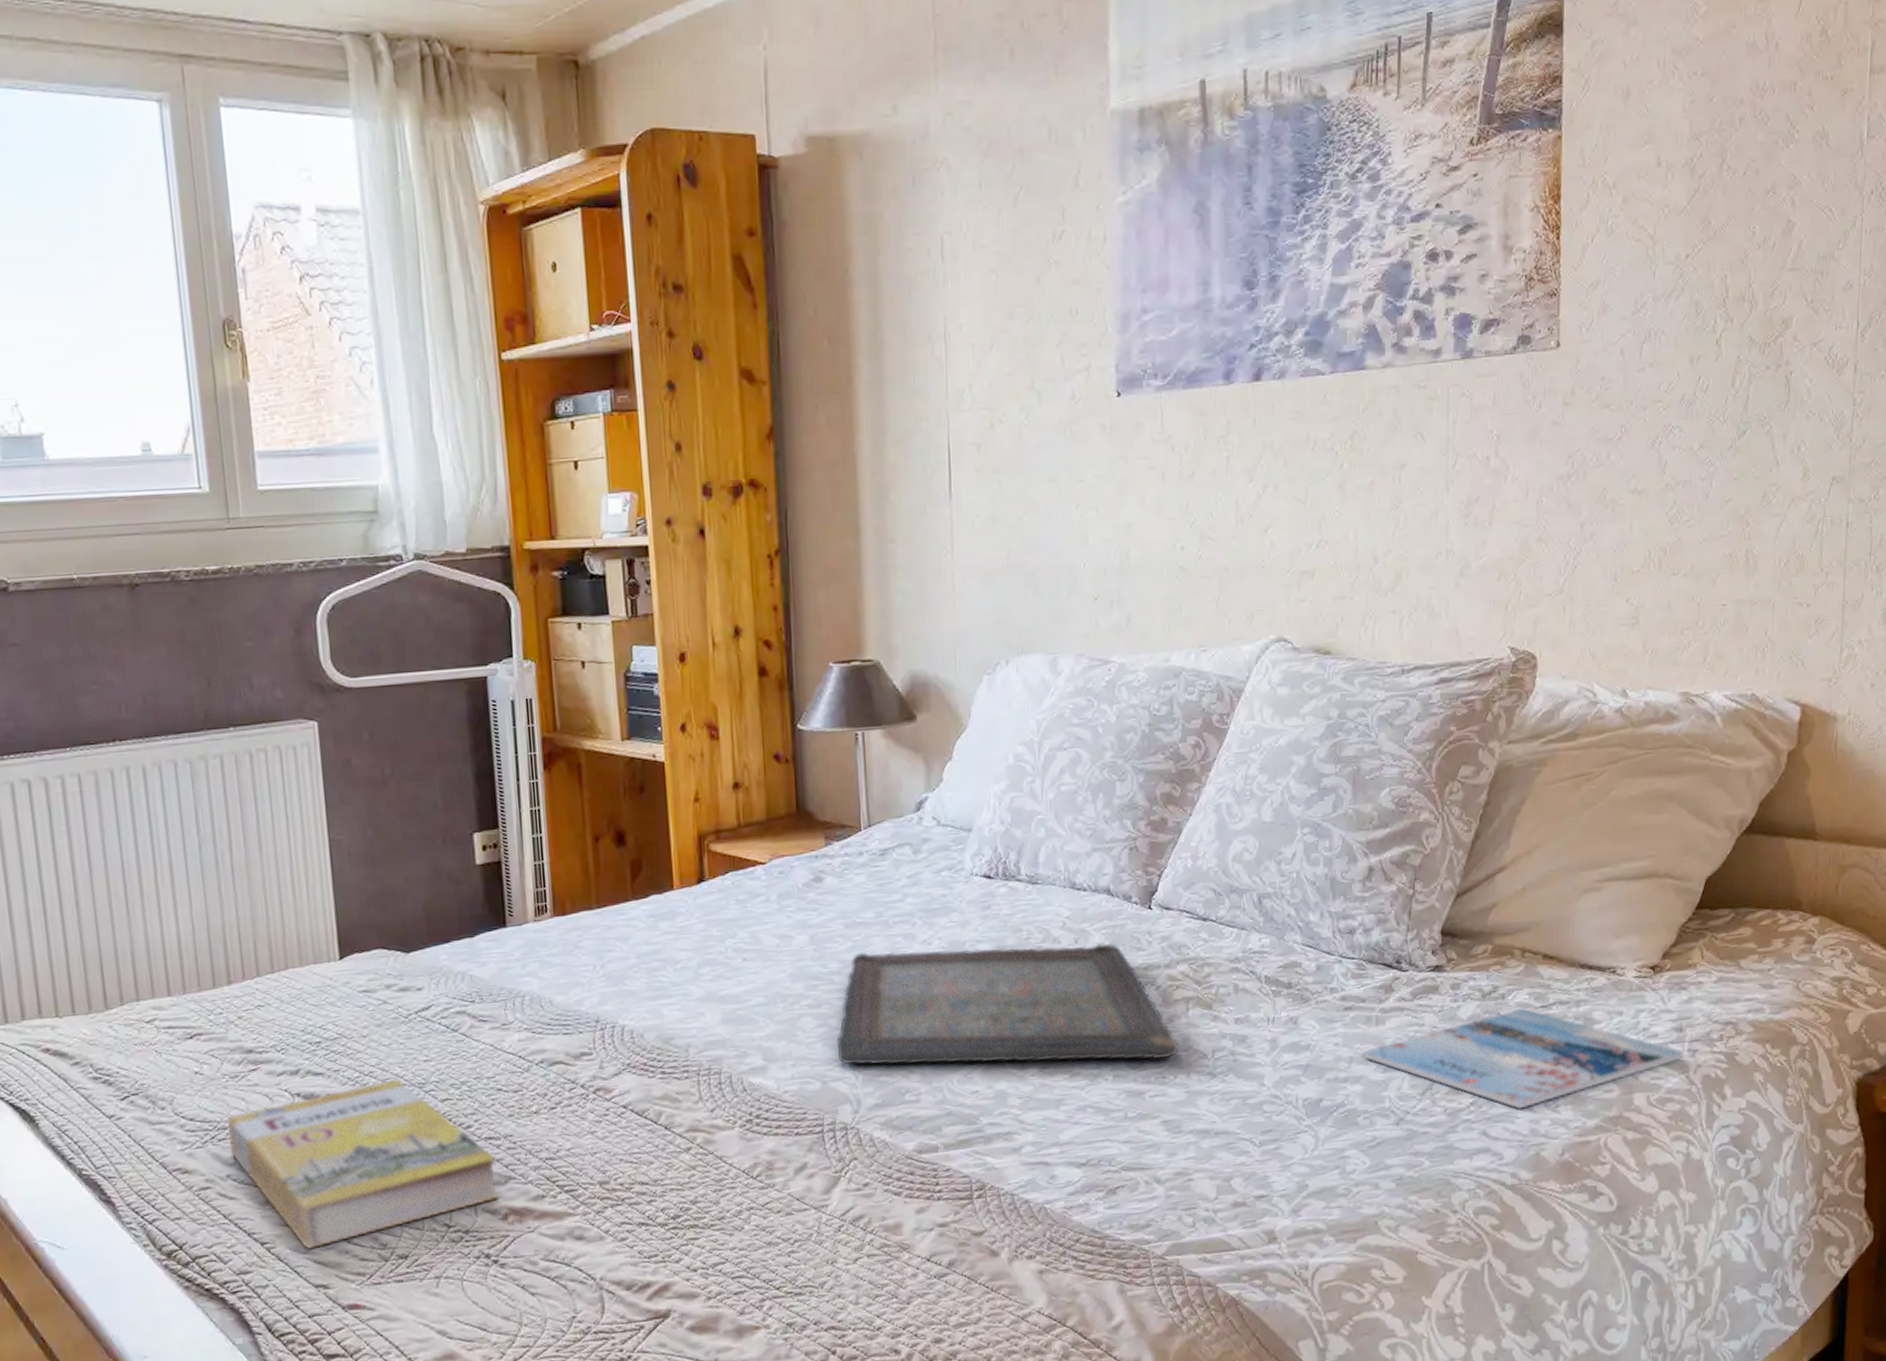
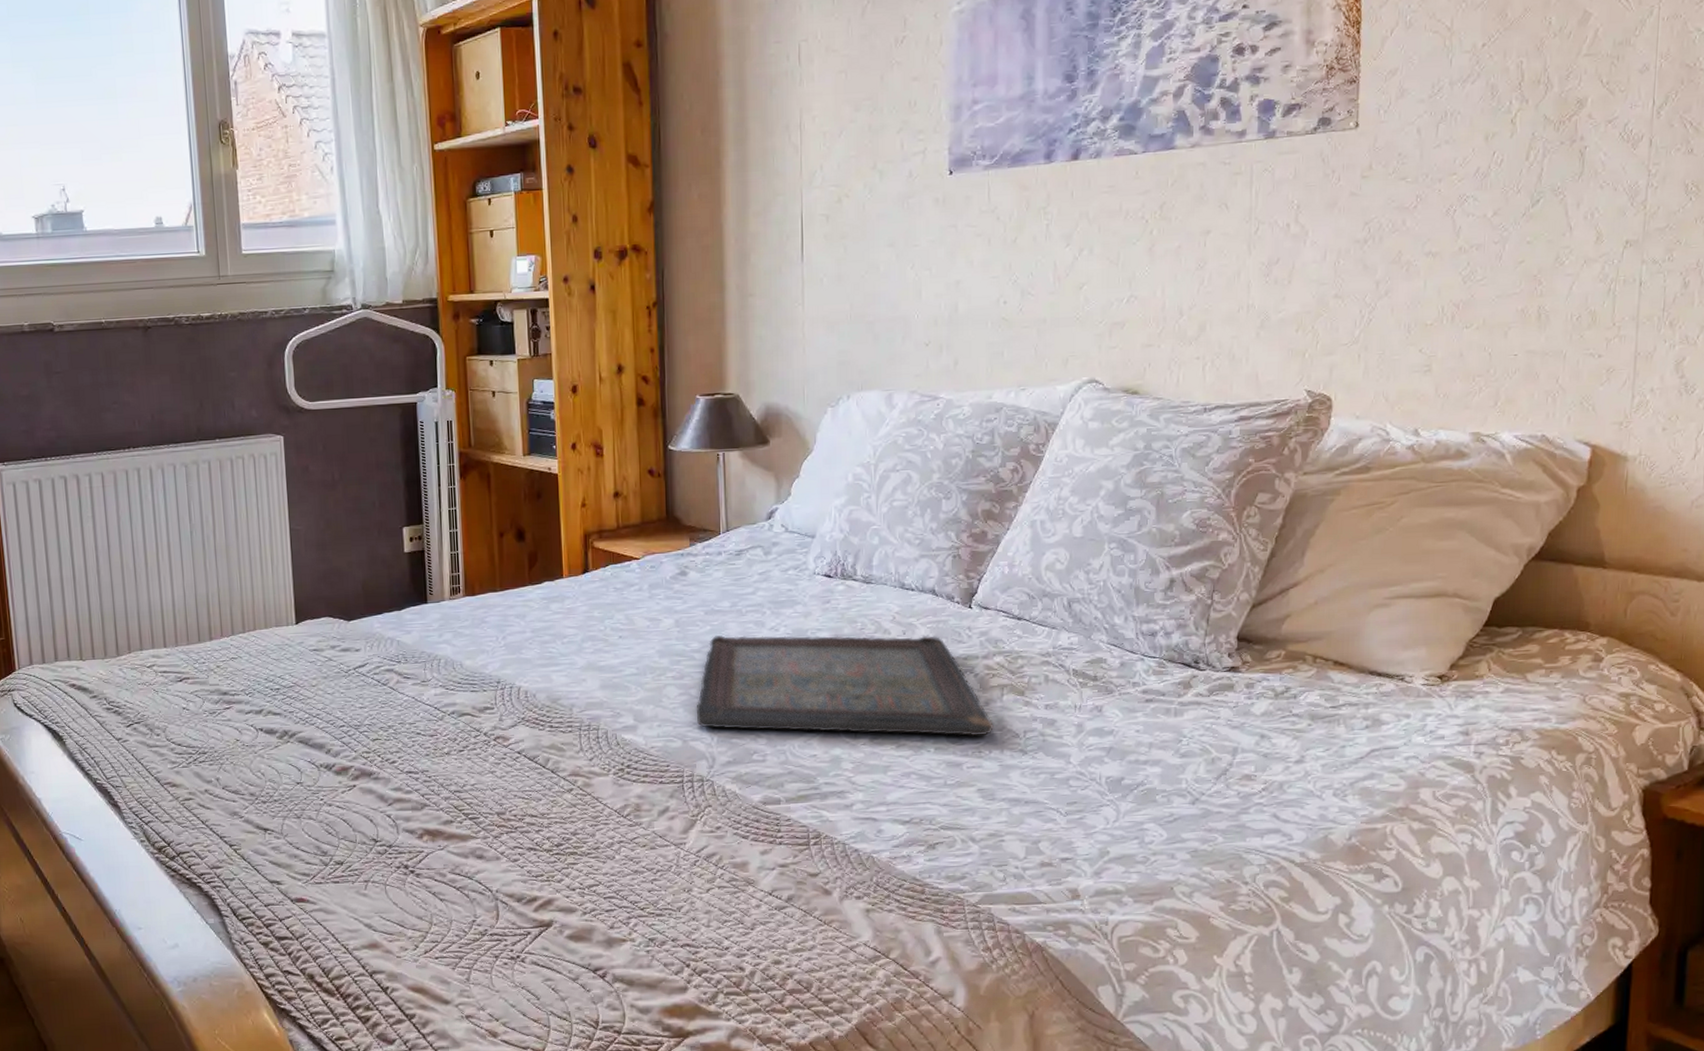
book: present [228,1079,500,1250] -> none [207,721,417,853]
magazine: present [1363,1008,1683,1109] -> none [1162,707,1469,797]

